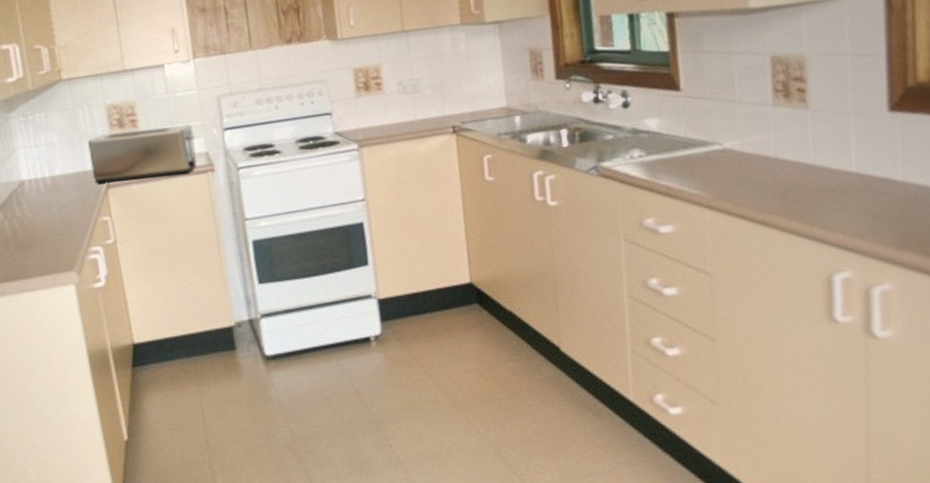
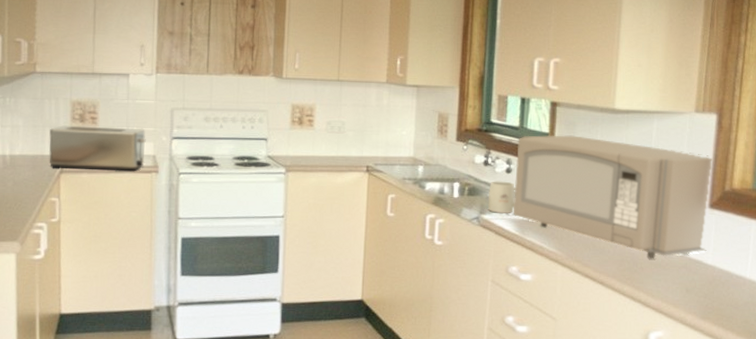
mug: none [604,118,640,158] -> present [488,181,516,213]
microwave: none [632,46,894,184] -> present [513,135,713,258]

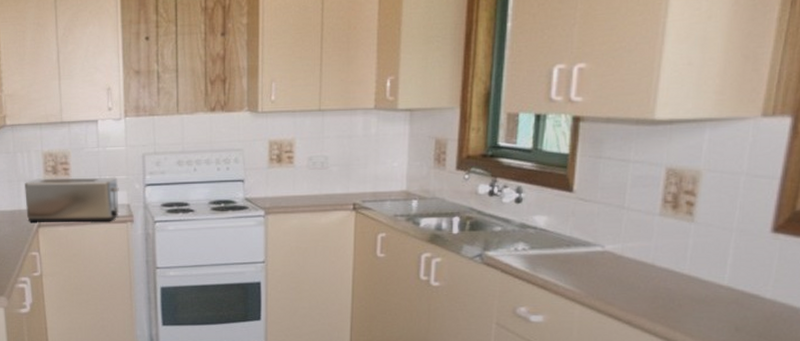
mug: present [488,181,516,213] -> none [493,212,527,249]
microwave: present [513,135,713,258] -> none [522,155,783,293]

